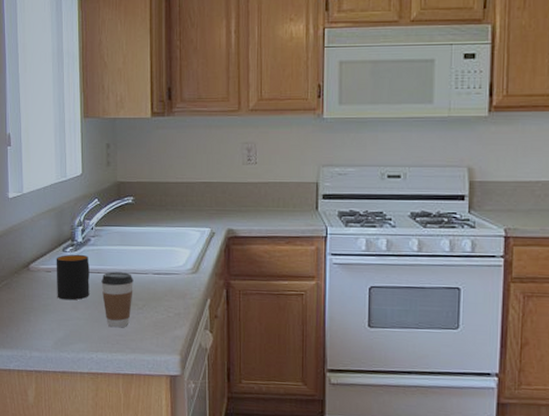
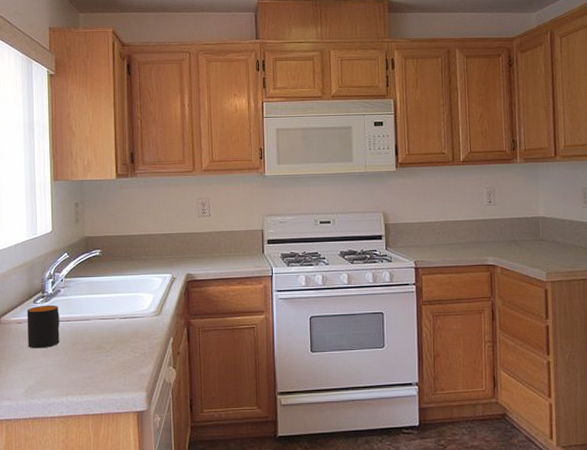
coffee cup: present [101,272,133,328] -> none [71,319,102,371]

